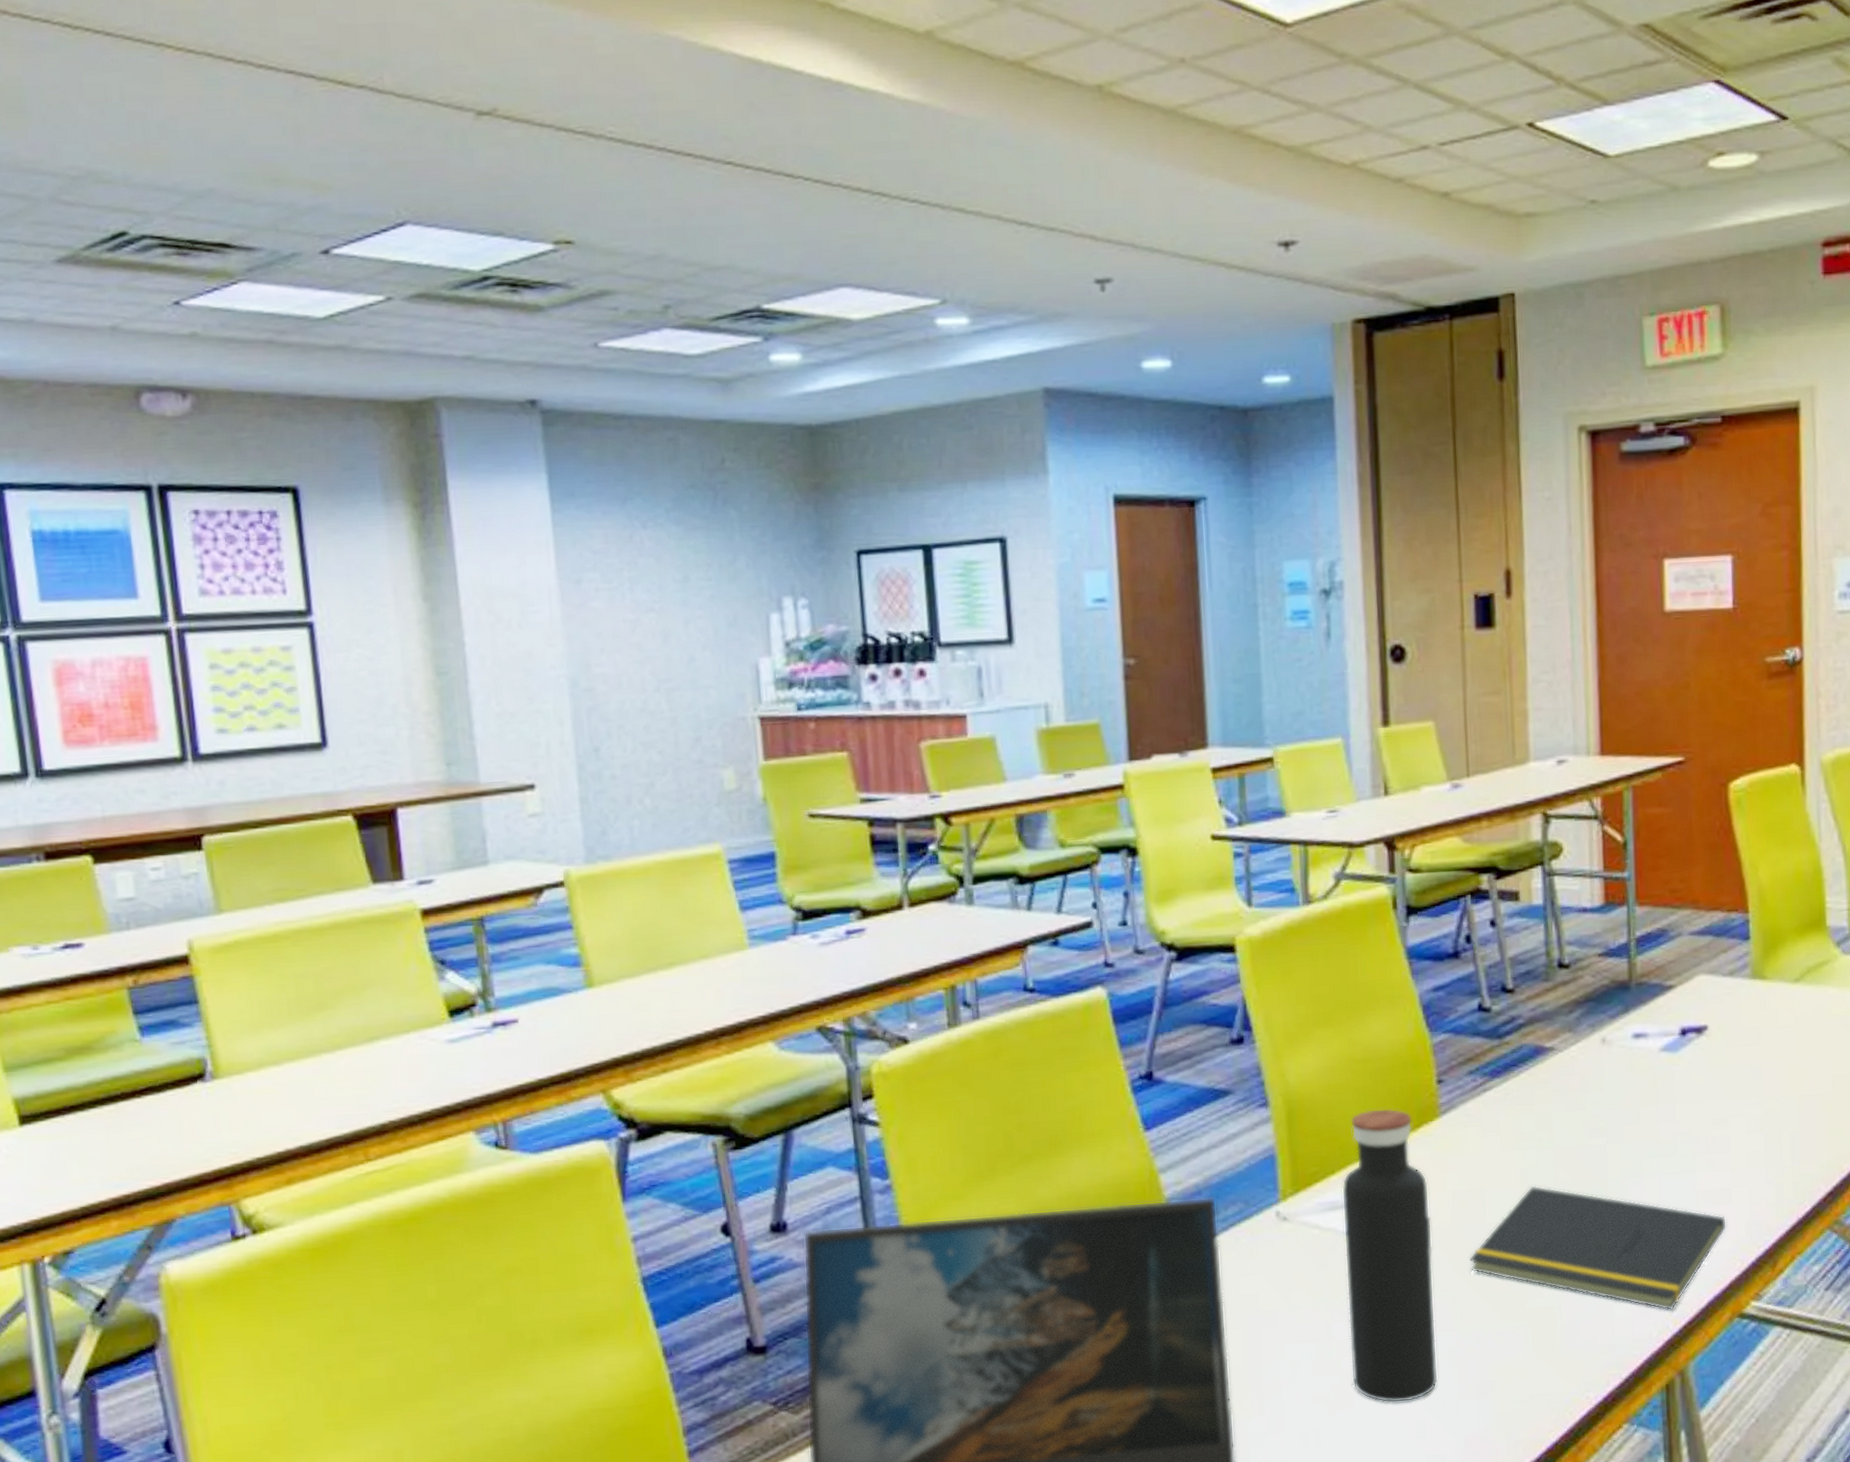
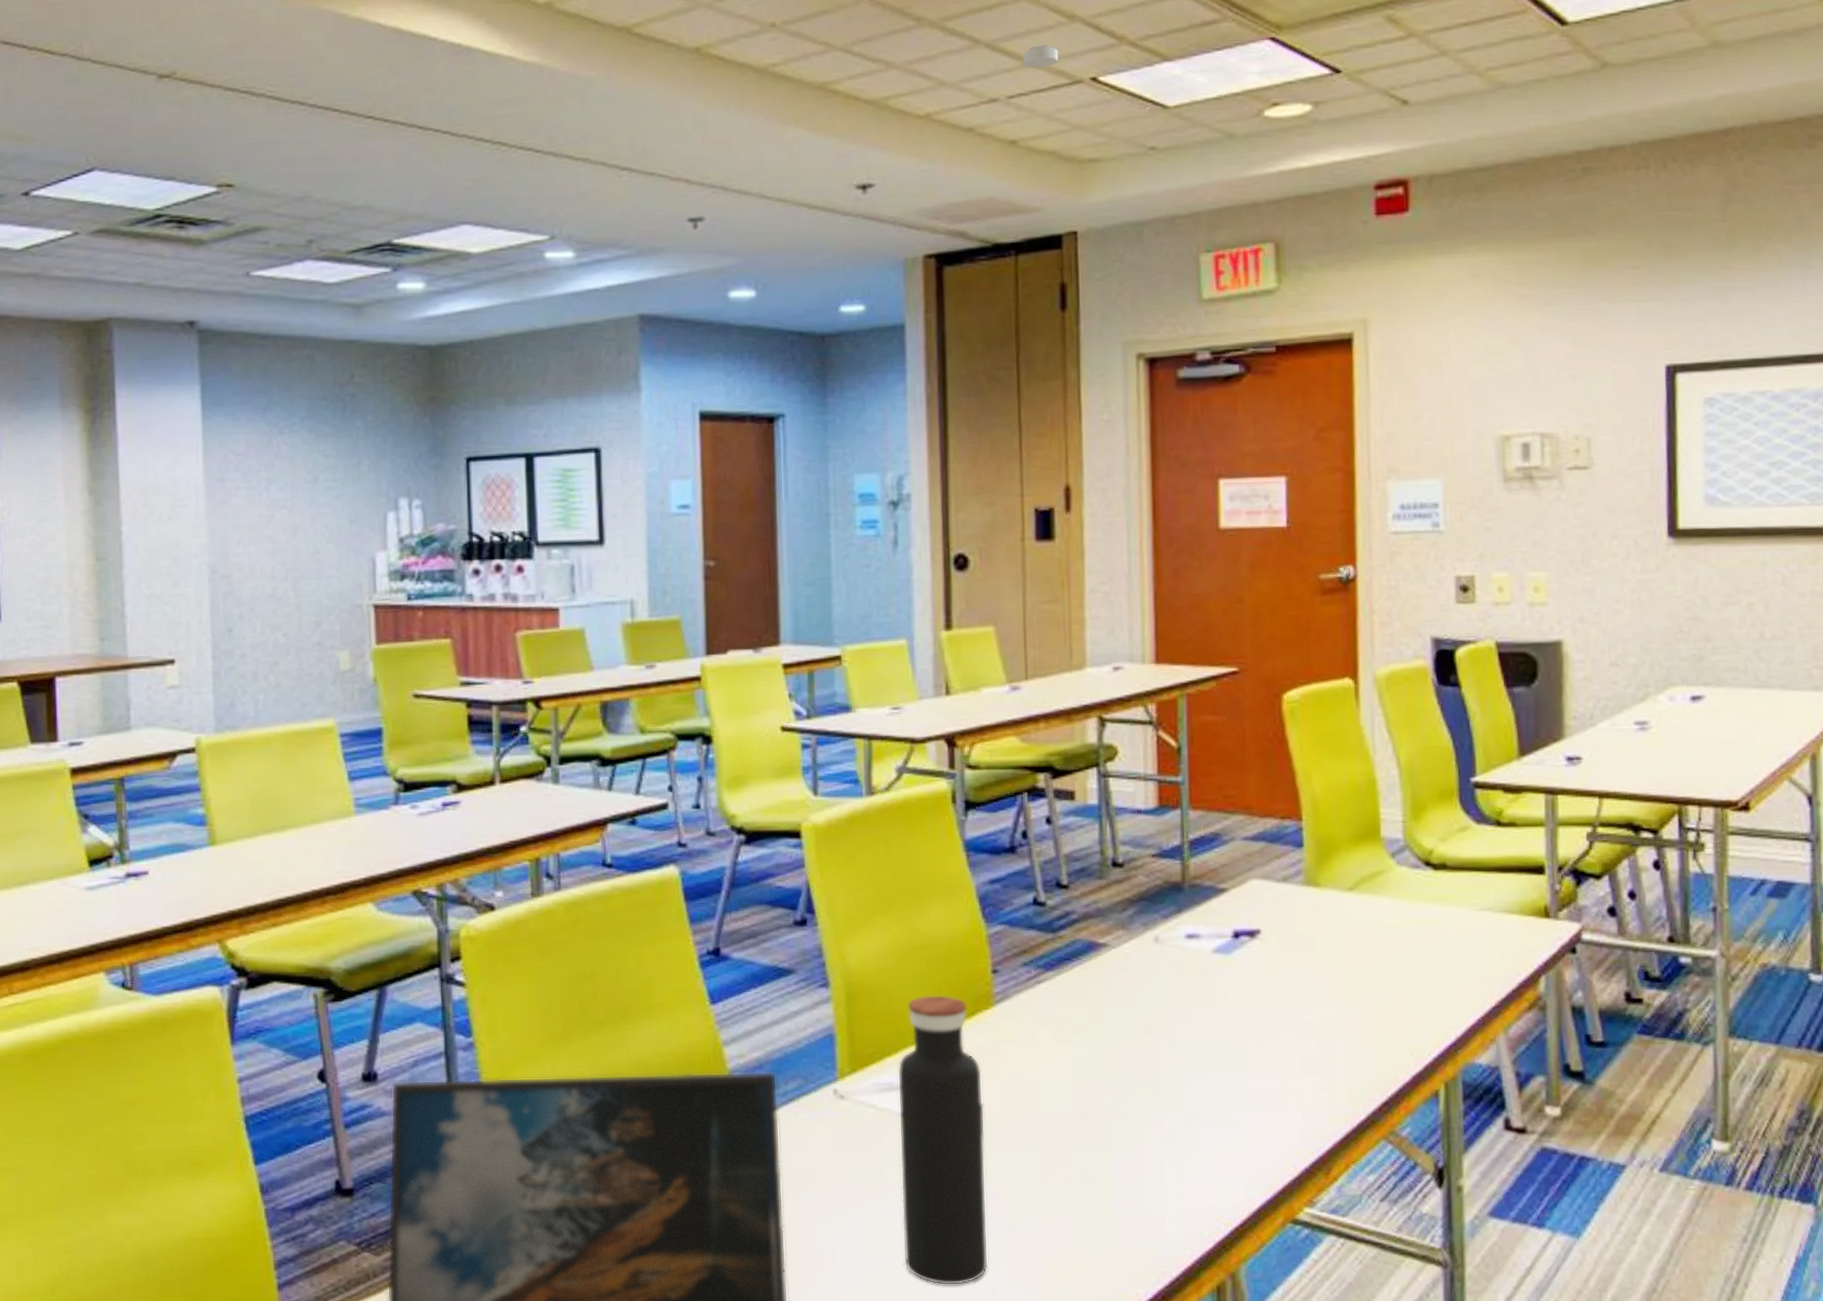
smoke detector: none [1455,86,1493,112] -> present [1023,45,1059,69]
notepad: present [1468,1185,1727,1311] -> none [1020,1078,1280,1212]

